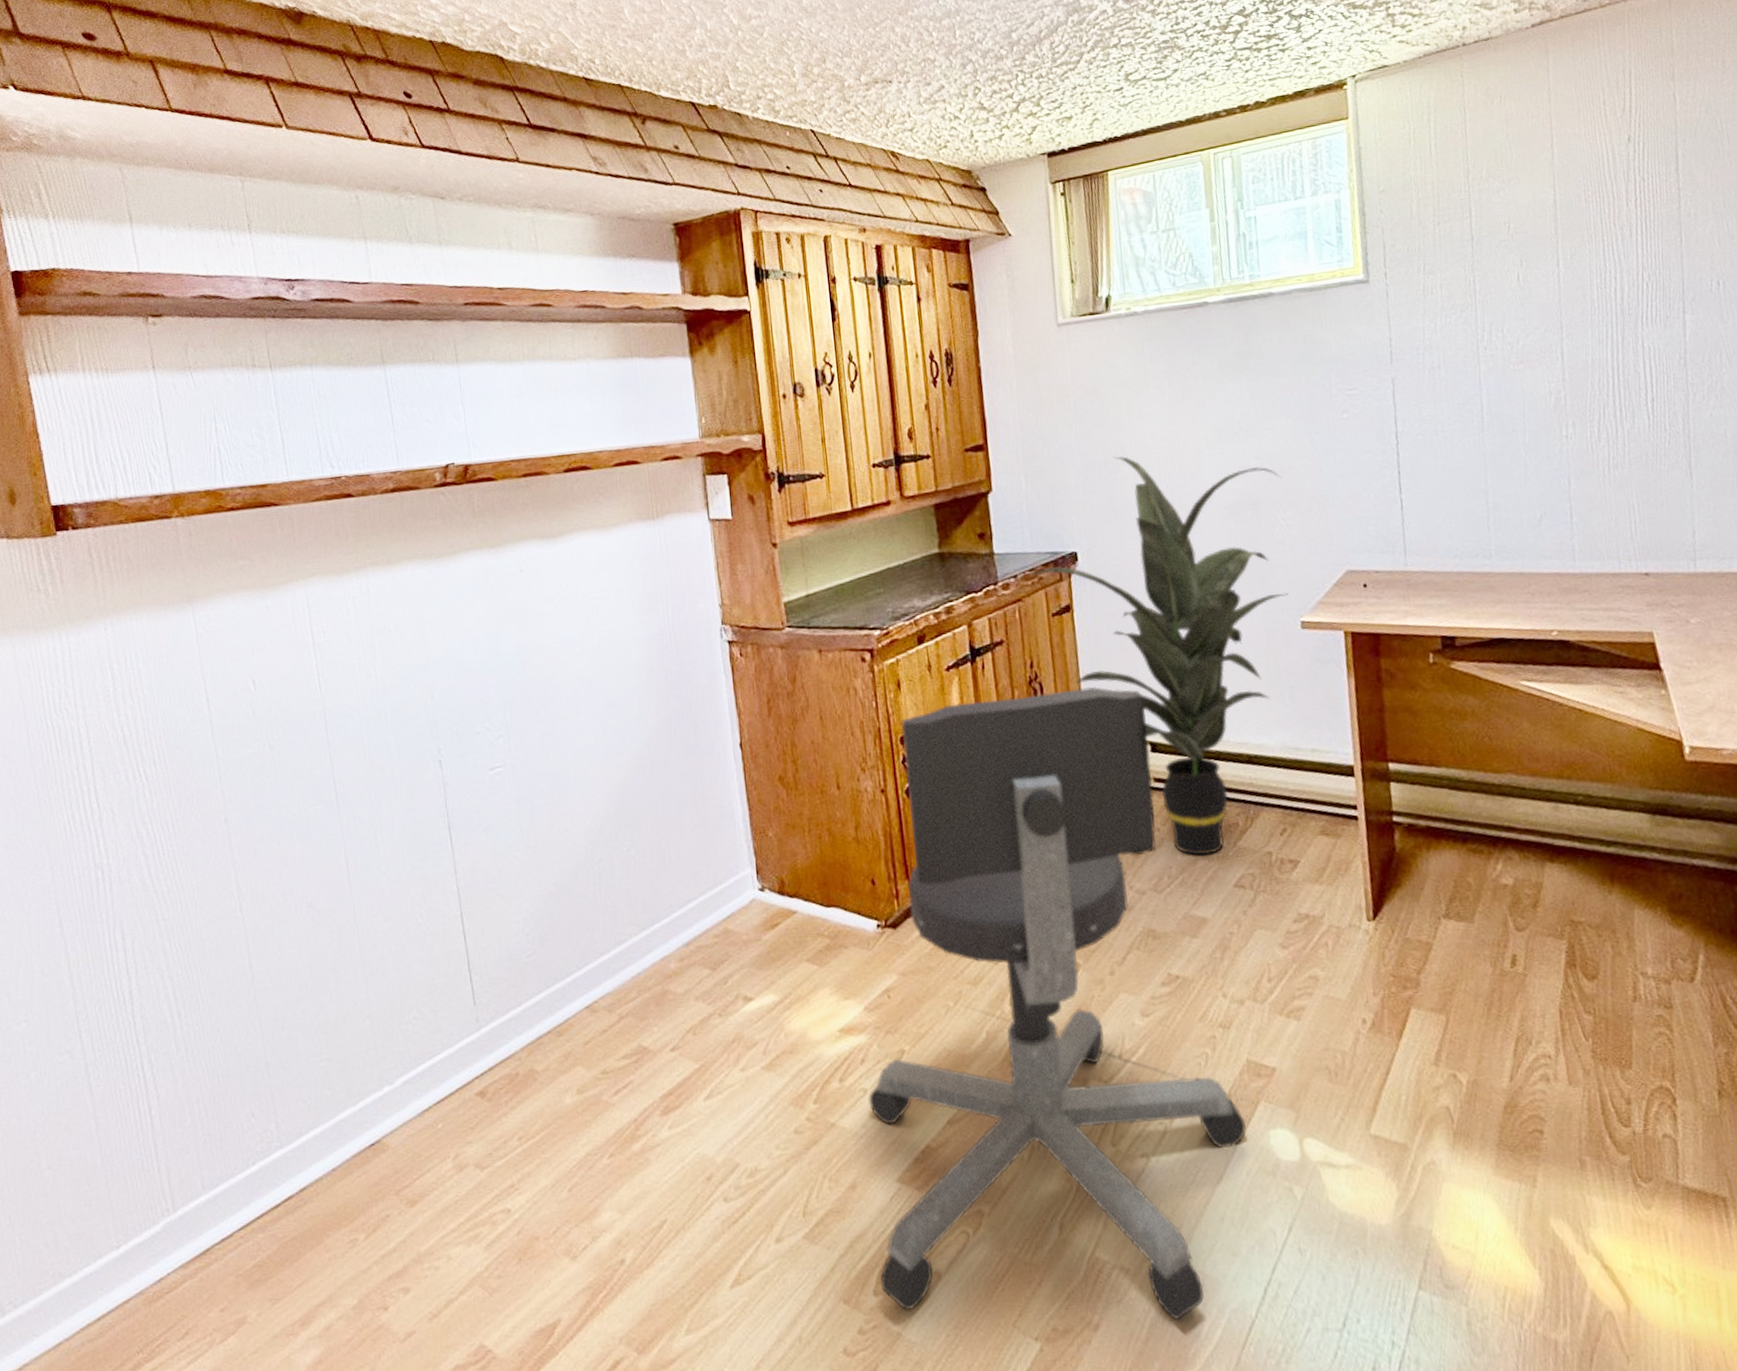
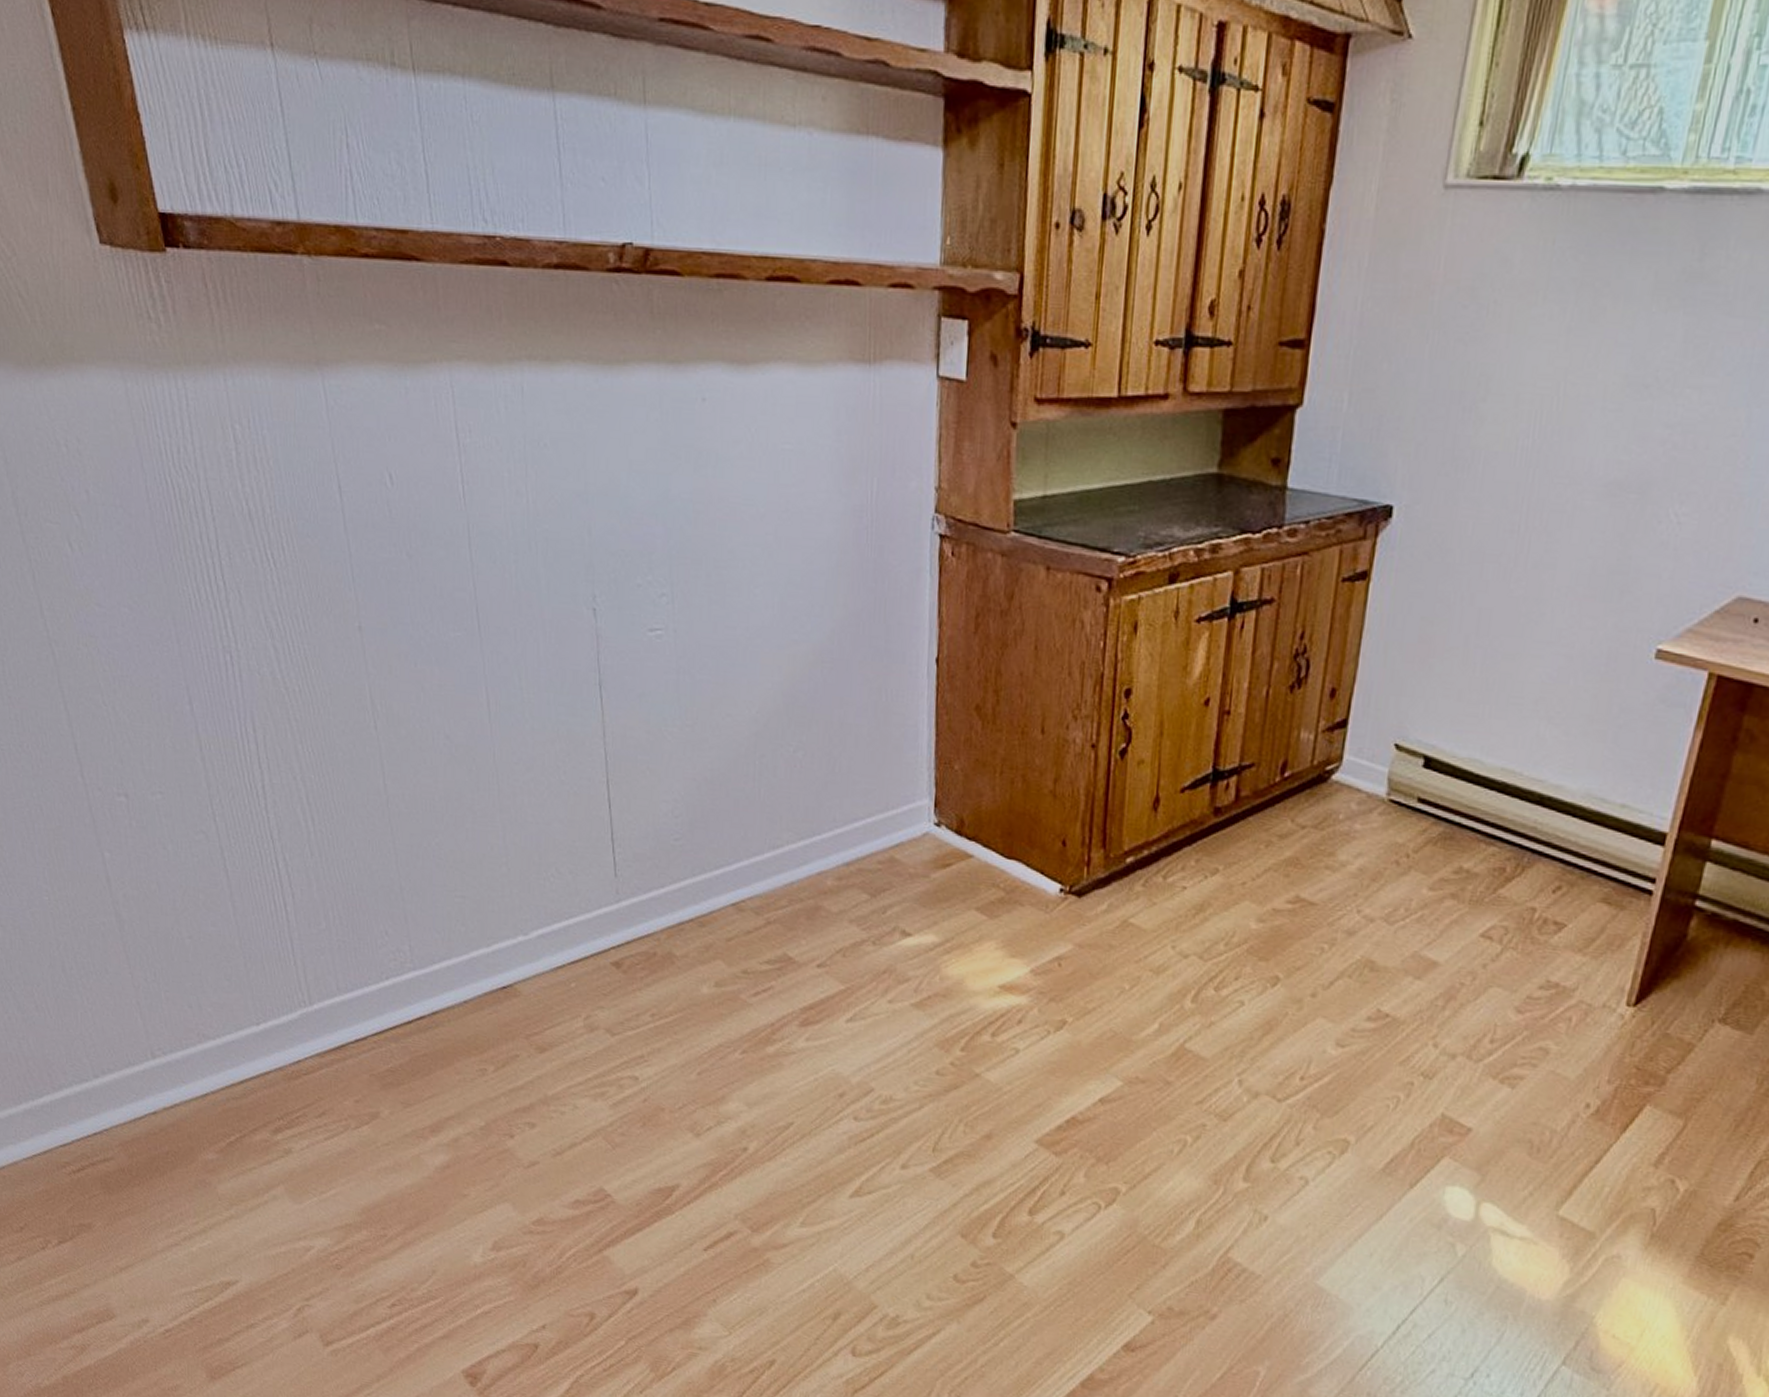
office chair: present [868,686,1247,1320] -> none [1001,663,1432,1331]
indoor plant: present [1029,456,1289,856] -> none [1325,387,1692,896]

